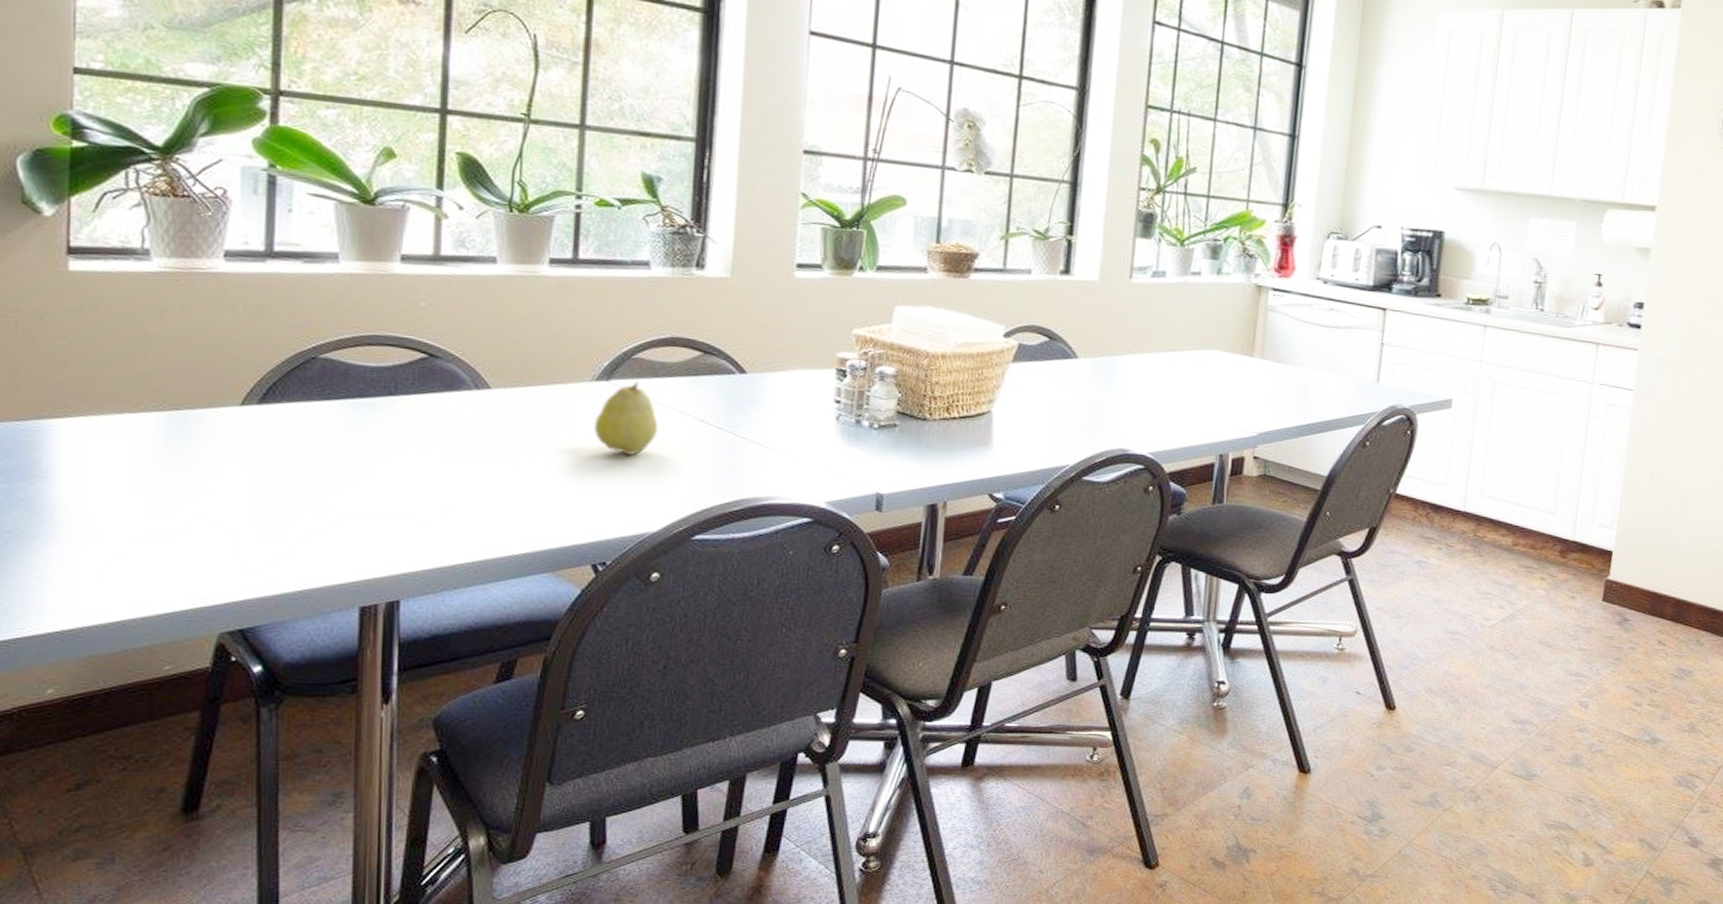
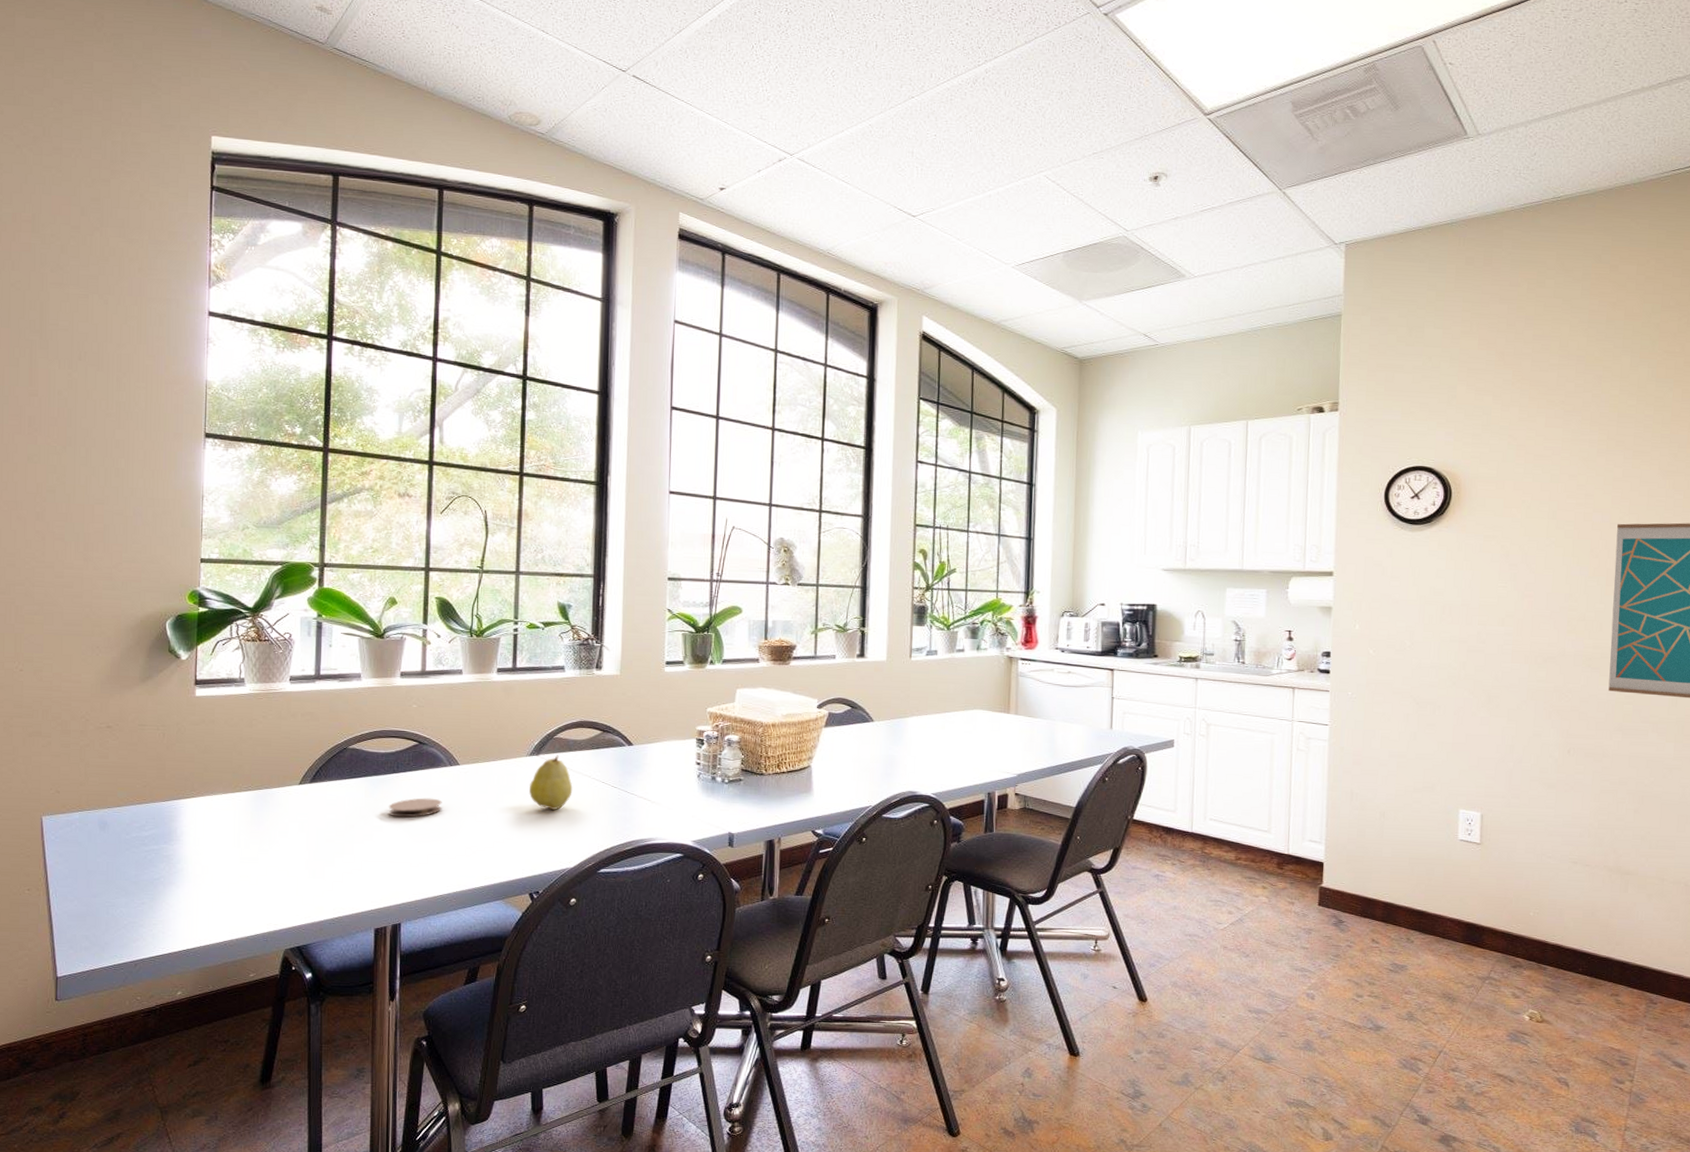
coaster: none [380,431,464,458] -> present [388,798,442,818]

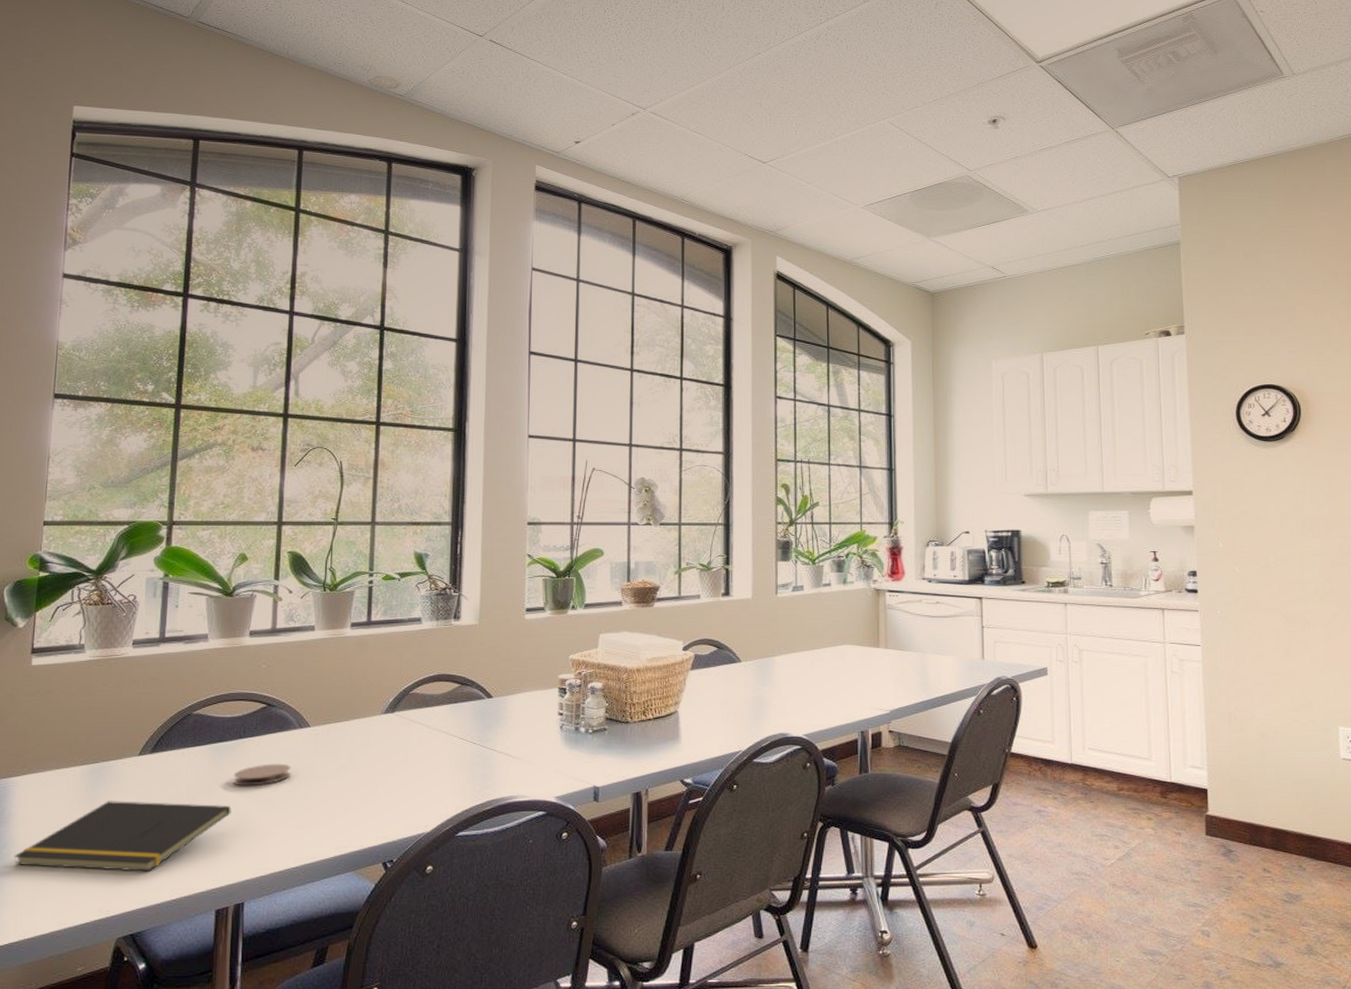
notepad: none [187,825,387,891] -> present [14,801,231,872]
fruit: present [528,755,573,810] -> none [382,711,430,770]

